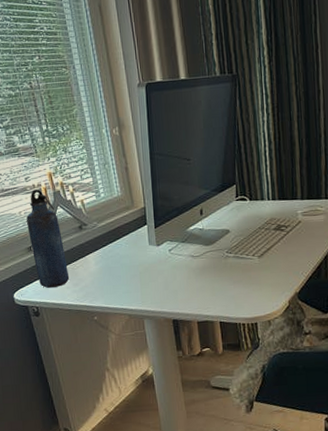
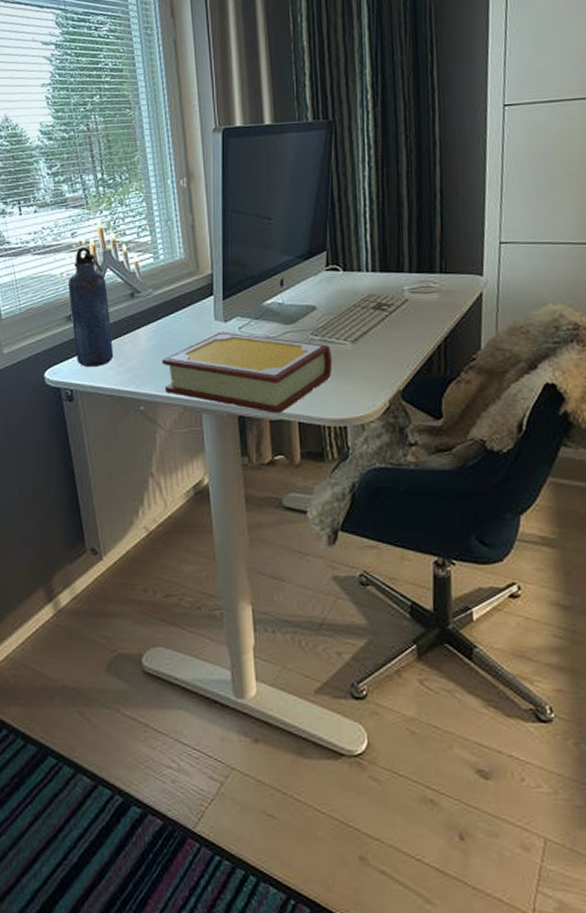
book: none [109,254,244,316] -> present [162,332,333,413]

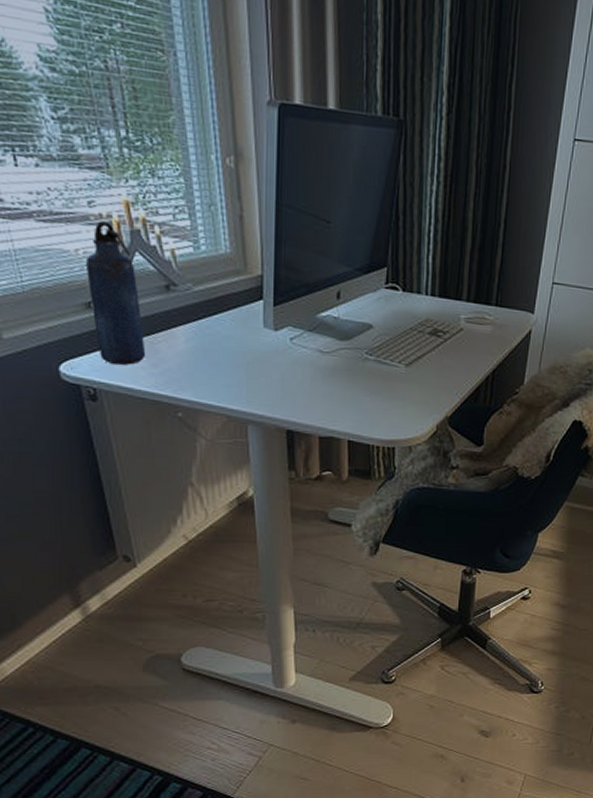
book: present [162,332,333,413] -> none [203,341,386,430]

